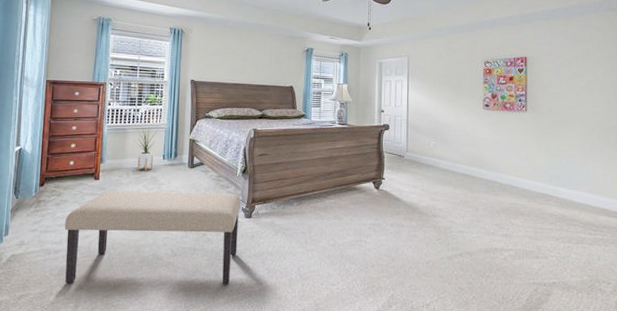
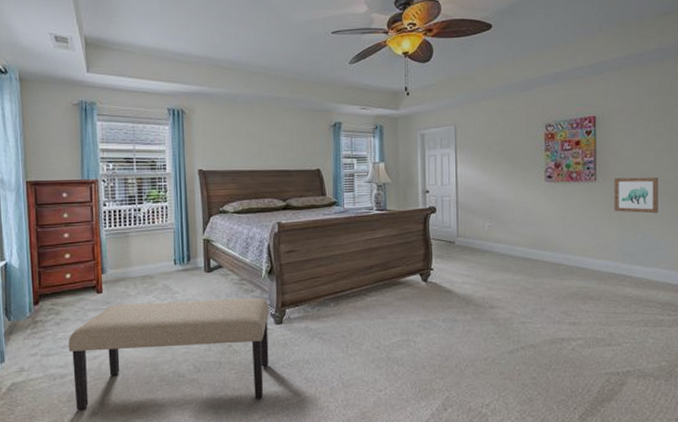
house plant: present [135,127,158,171] -> none [140,228,166,279]
wall art: none [542,110,580,143] -> present [614,177,658,214]

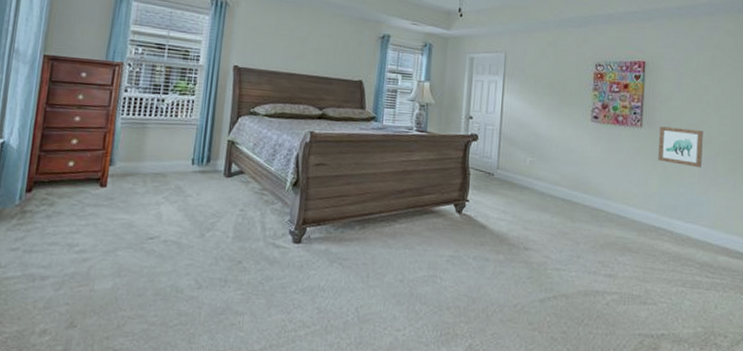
bench: present [68,298,270,410] -> none [53,202,289,327]

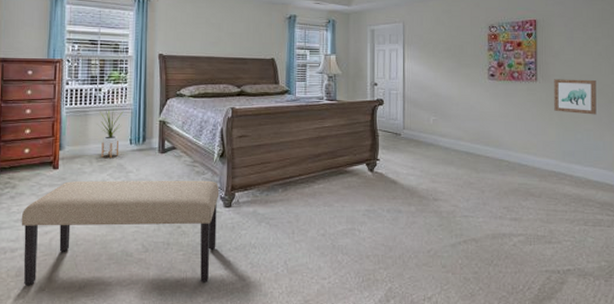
bench: none [53,202,289,327] -> present [21,180,220,285]
house plant: none [157,122,188,178] -> present [98,108,124,158]

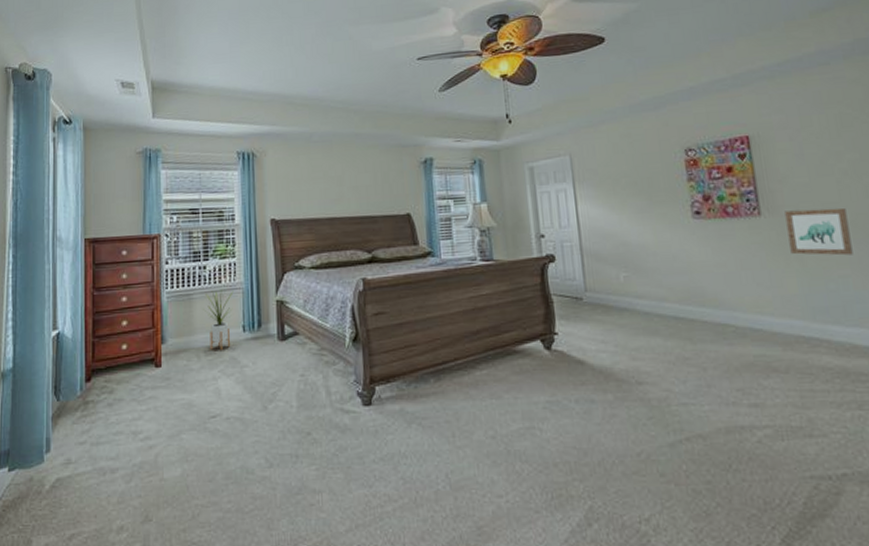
bench: present [21,180,220,285] -> none [121,372,357,514]

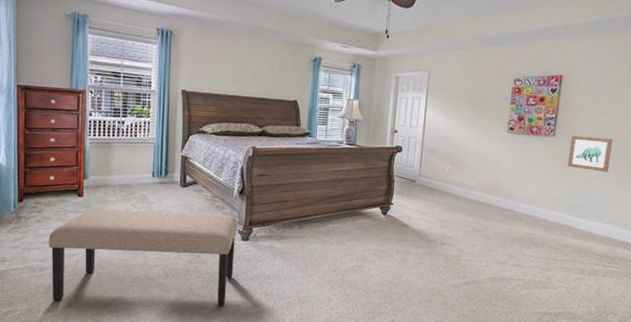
bench: none [121,372,357,514] -> present [48,209,238,307]
house plant: present [205,289,234,350] -> none [121,141,147,189]

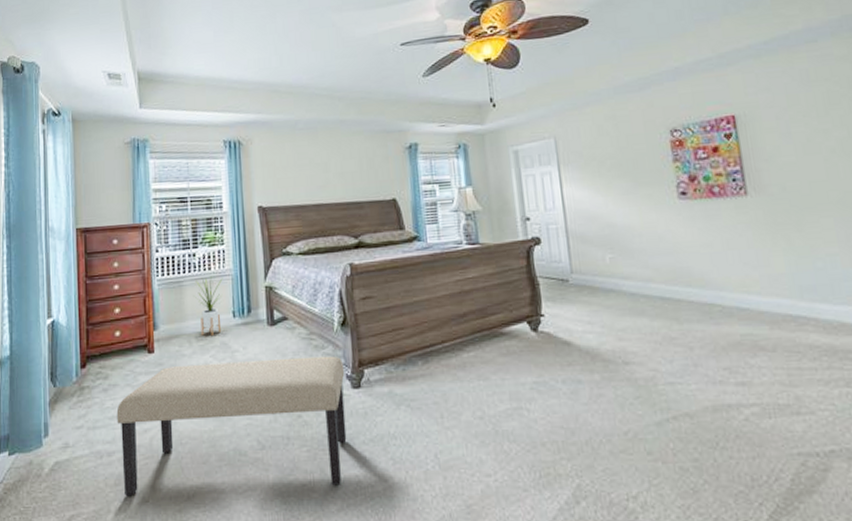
house plant: none [121,141,147,189] -> present [195,276,223,336]
wall art: present [567,135,613,173] -> none [771,186,841,234]

